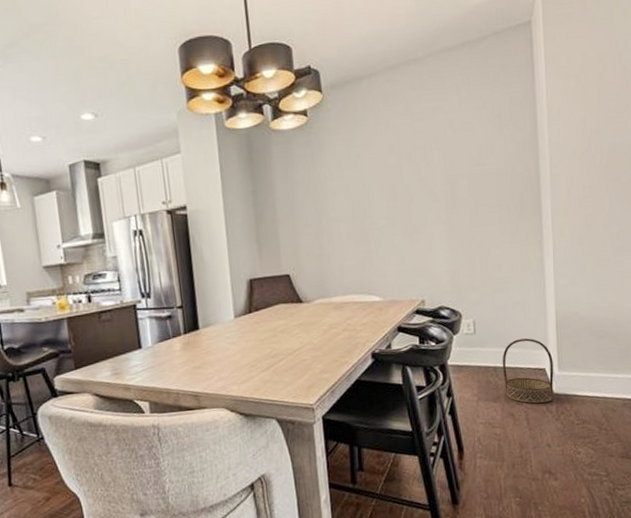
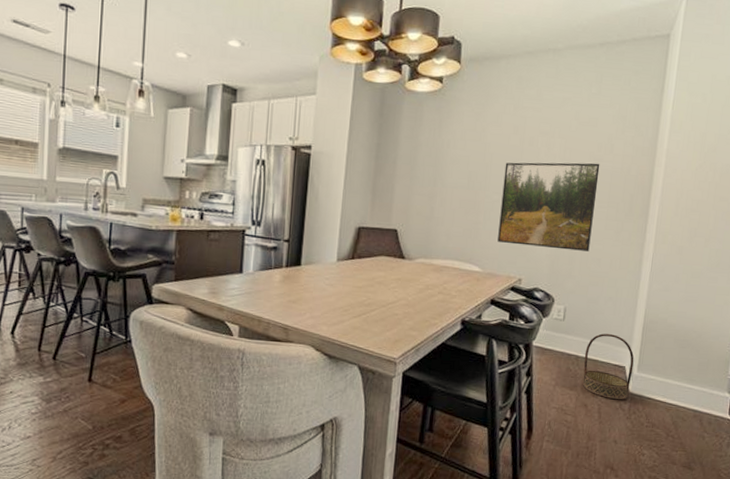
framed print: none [386,167,488,267] -> present [497,162,600,252]

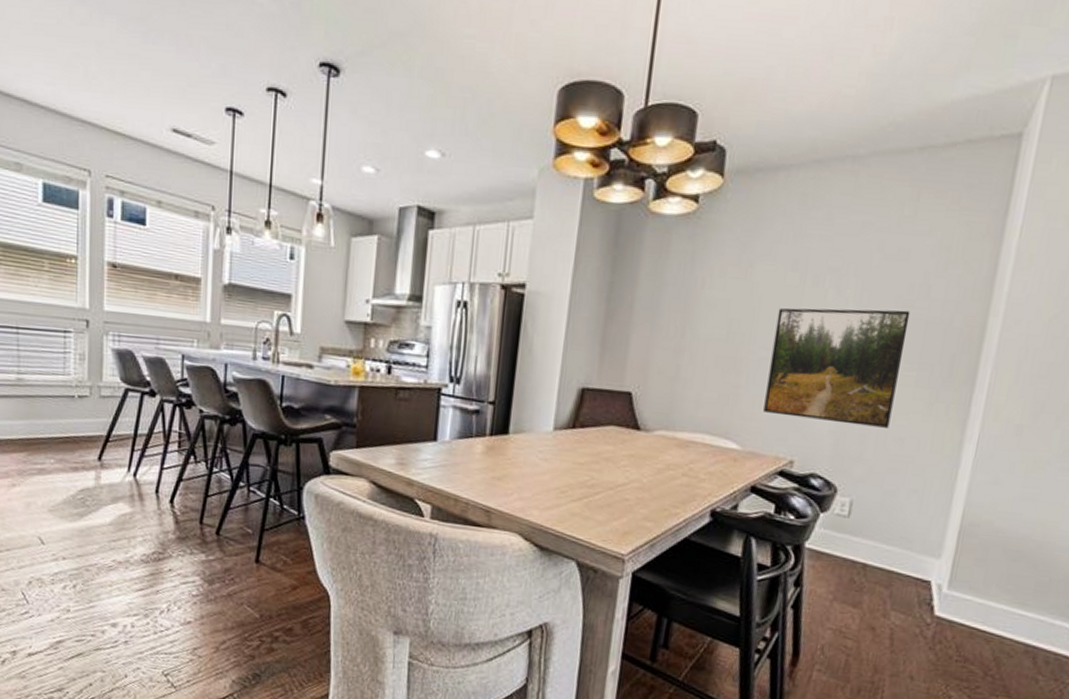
basket: present [583,333,634,400] -> none [871,536,944,625]

